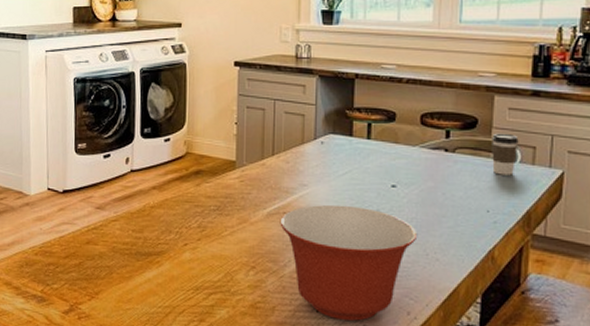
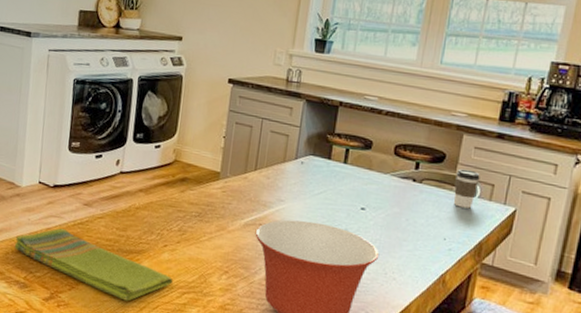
dish towel: none [28,235,197,308] -> present [14,228,173,301]

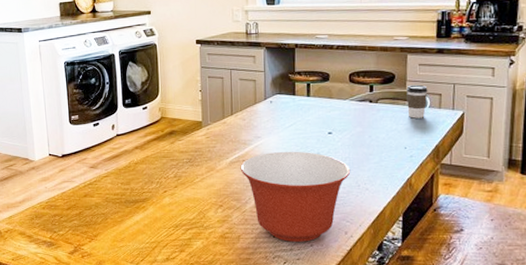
dish towel: present [14,228,173,301] -> none [37,191,176,244]

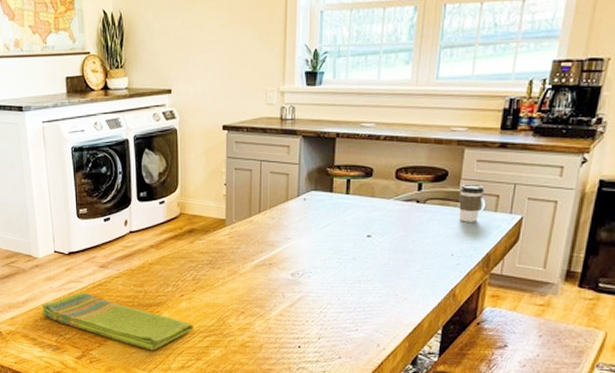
dish towel: none [37,191,176,244] -> present [41,292,193,350]
mixing bowl: present [240,151,351,243] -> none [266,255,389,355]

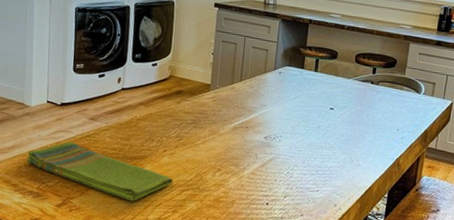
coffee cup: present [458,183,484,222] -> none [403,71,424,104]

